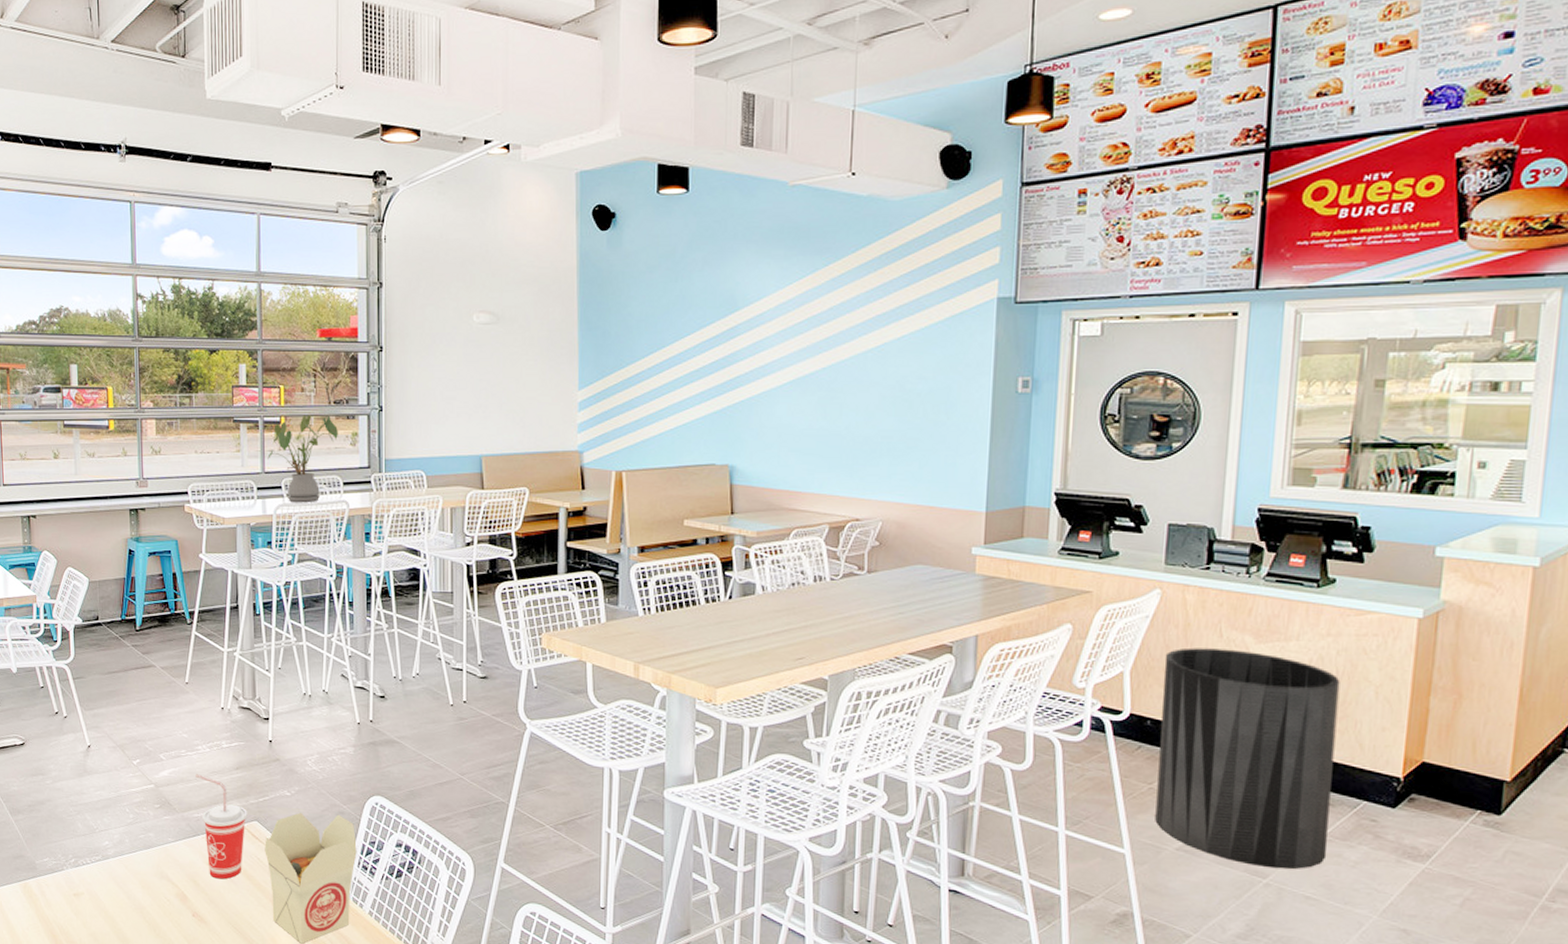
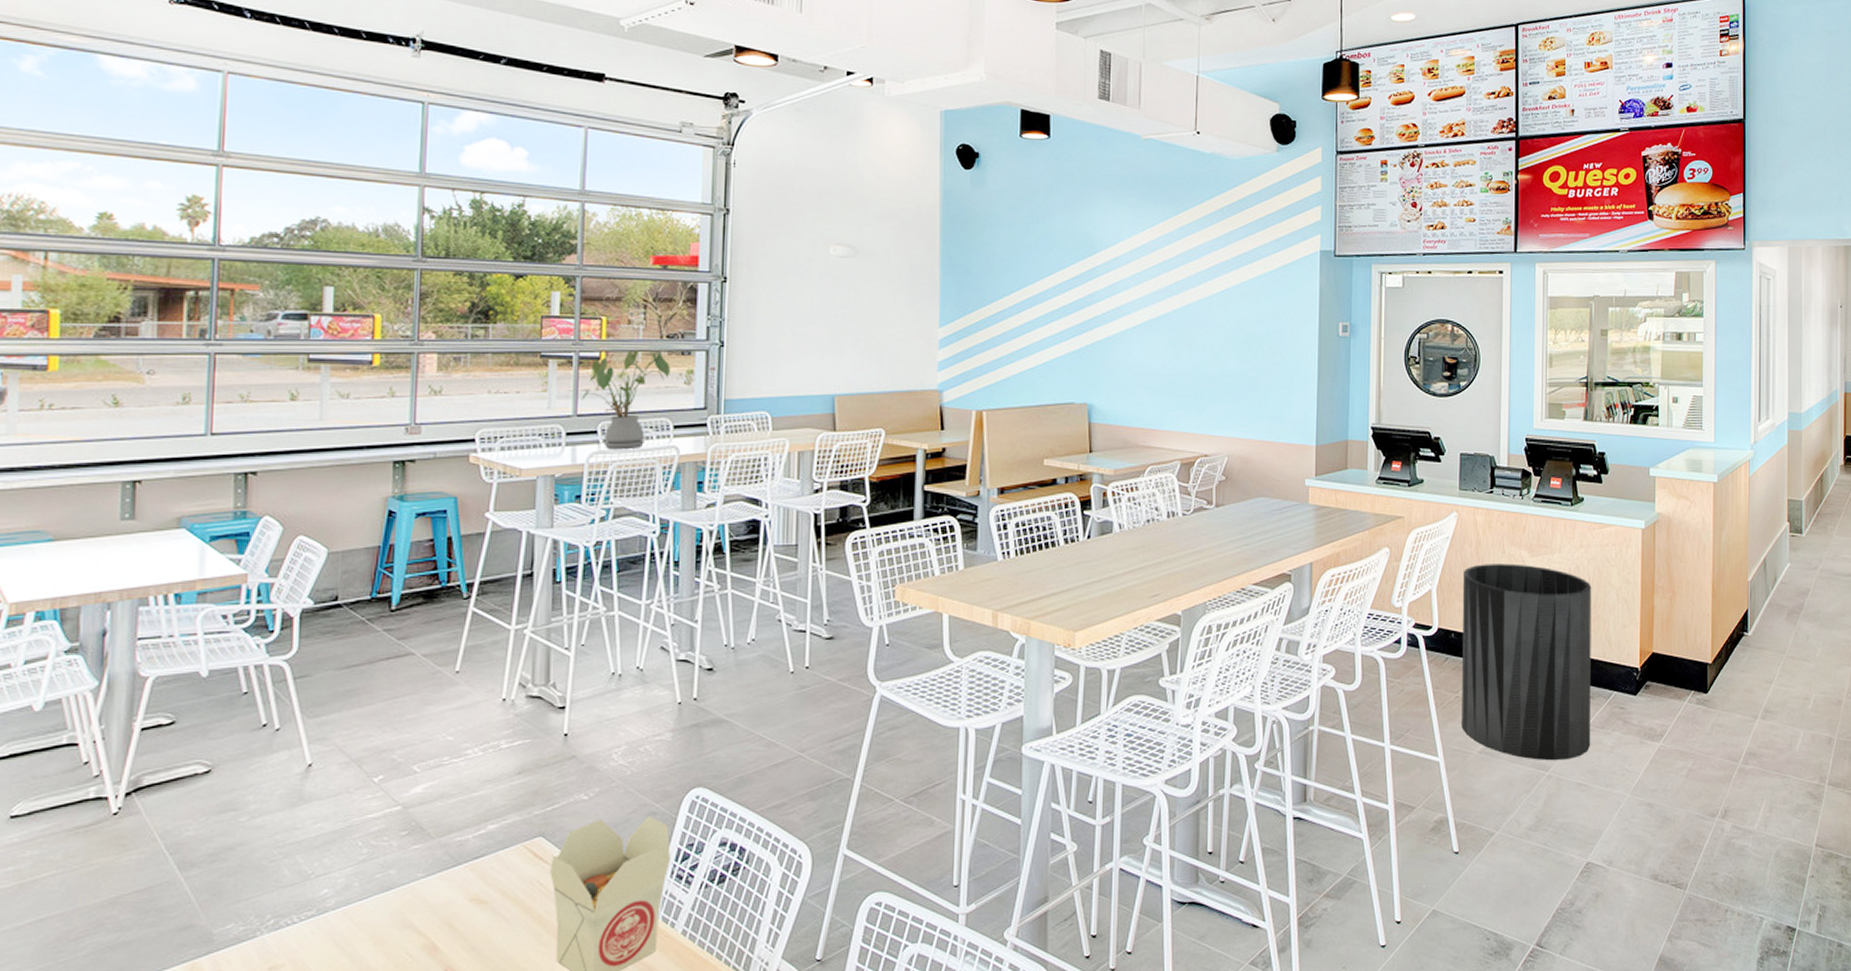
beverage cup: present [195,774,248,880] -> none [461,785,530,918]

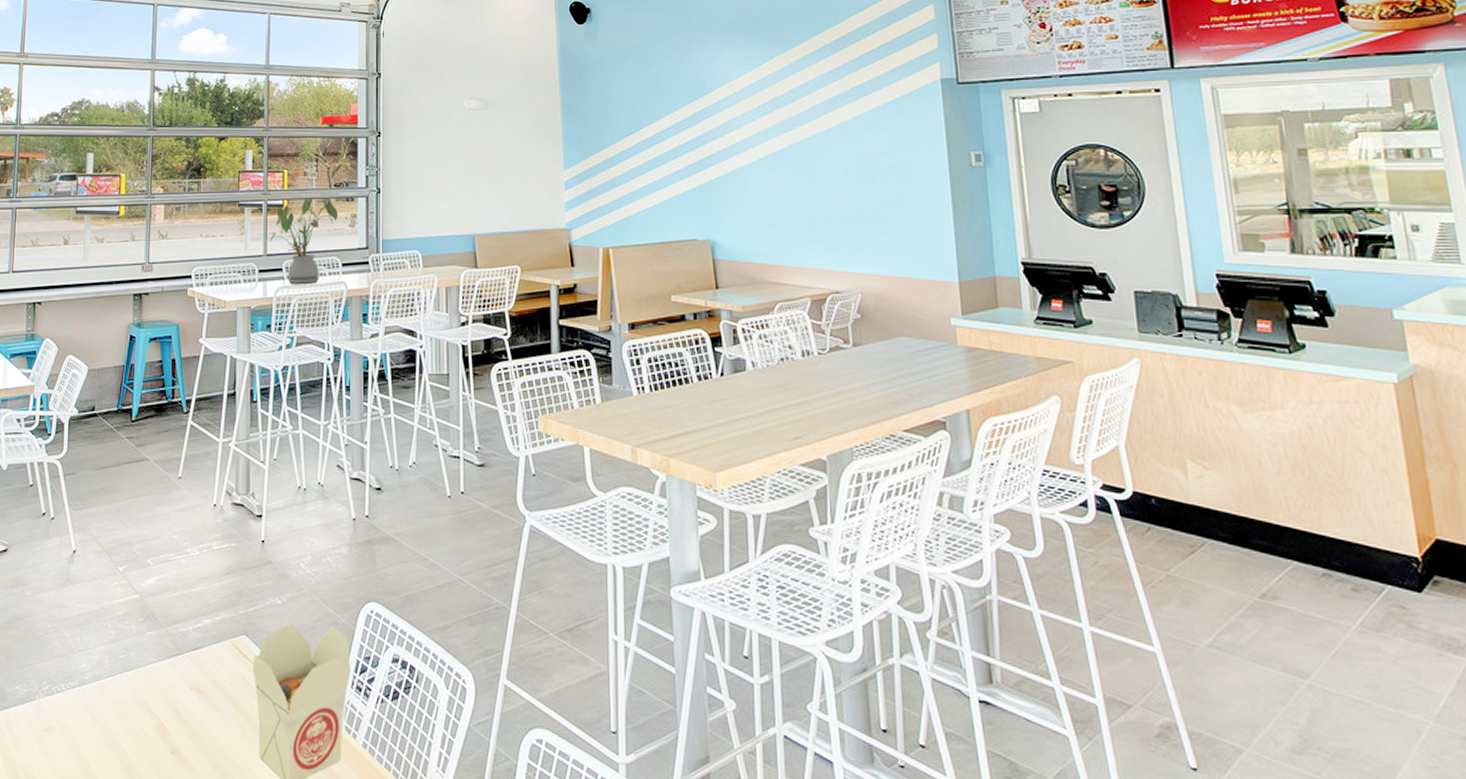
trash can: present [1461,564,1592,761] -> none [1156,419,1363,667]

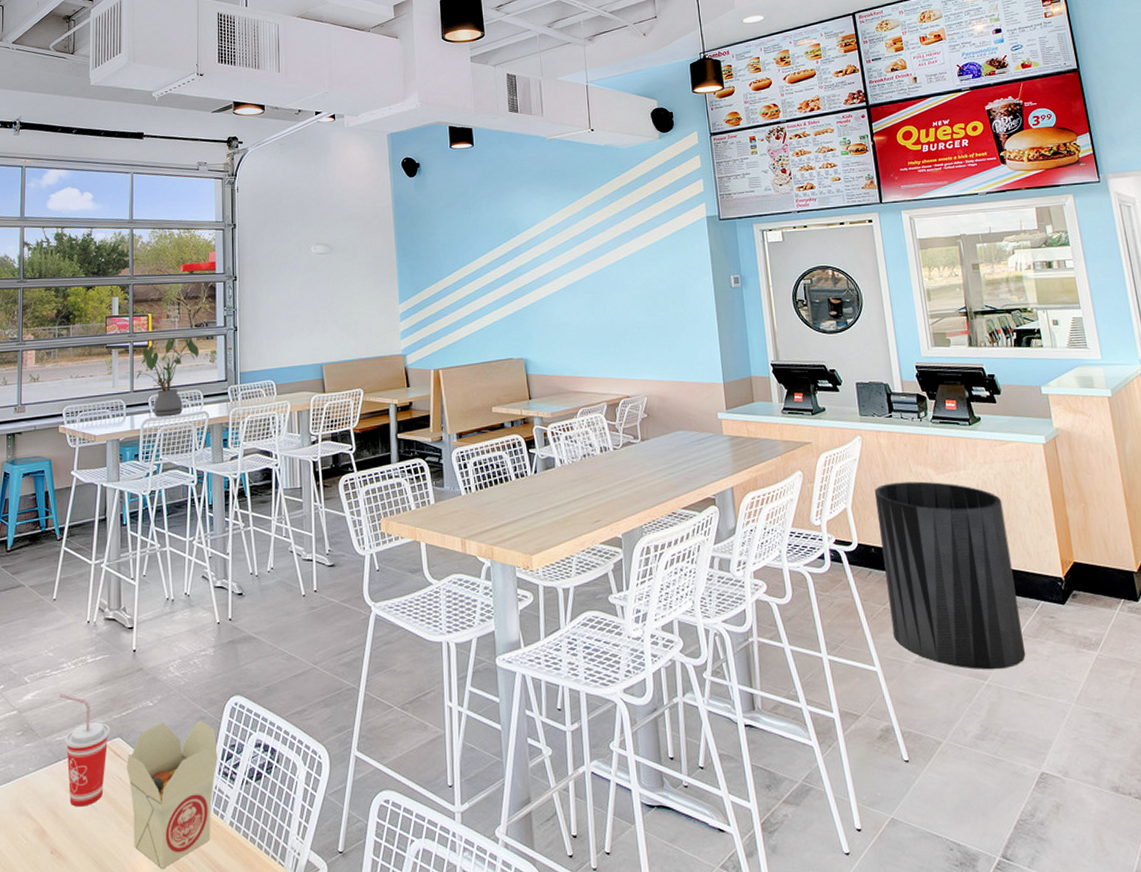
beverage cup: none [183,581,236,707] -> present [59,693,110,807]
trash can: none [1156,419,1363,667] -> present [874,481,1025,670]

